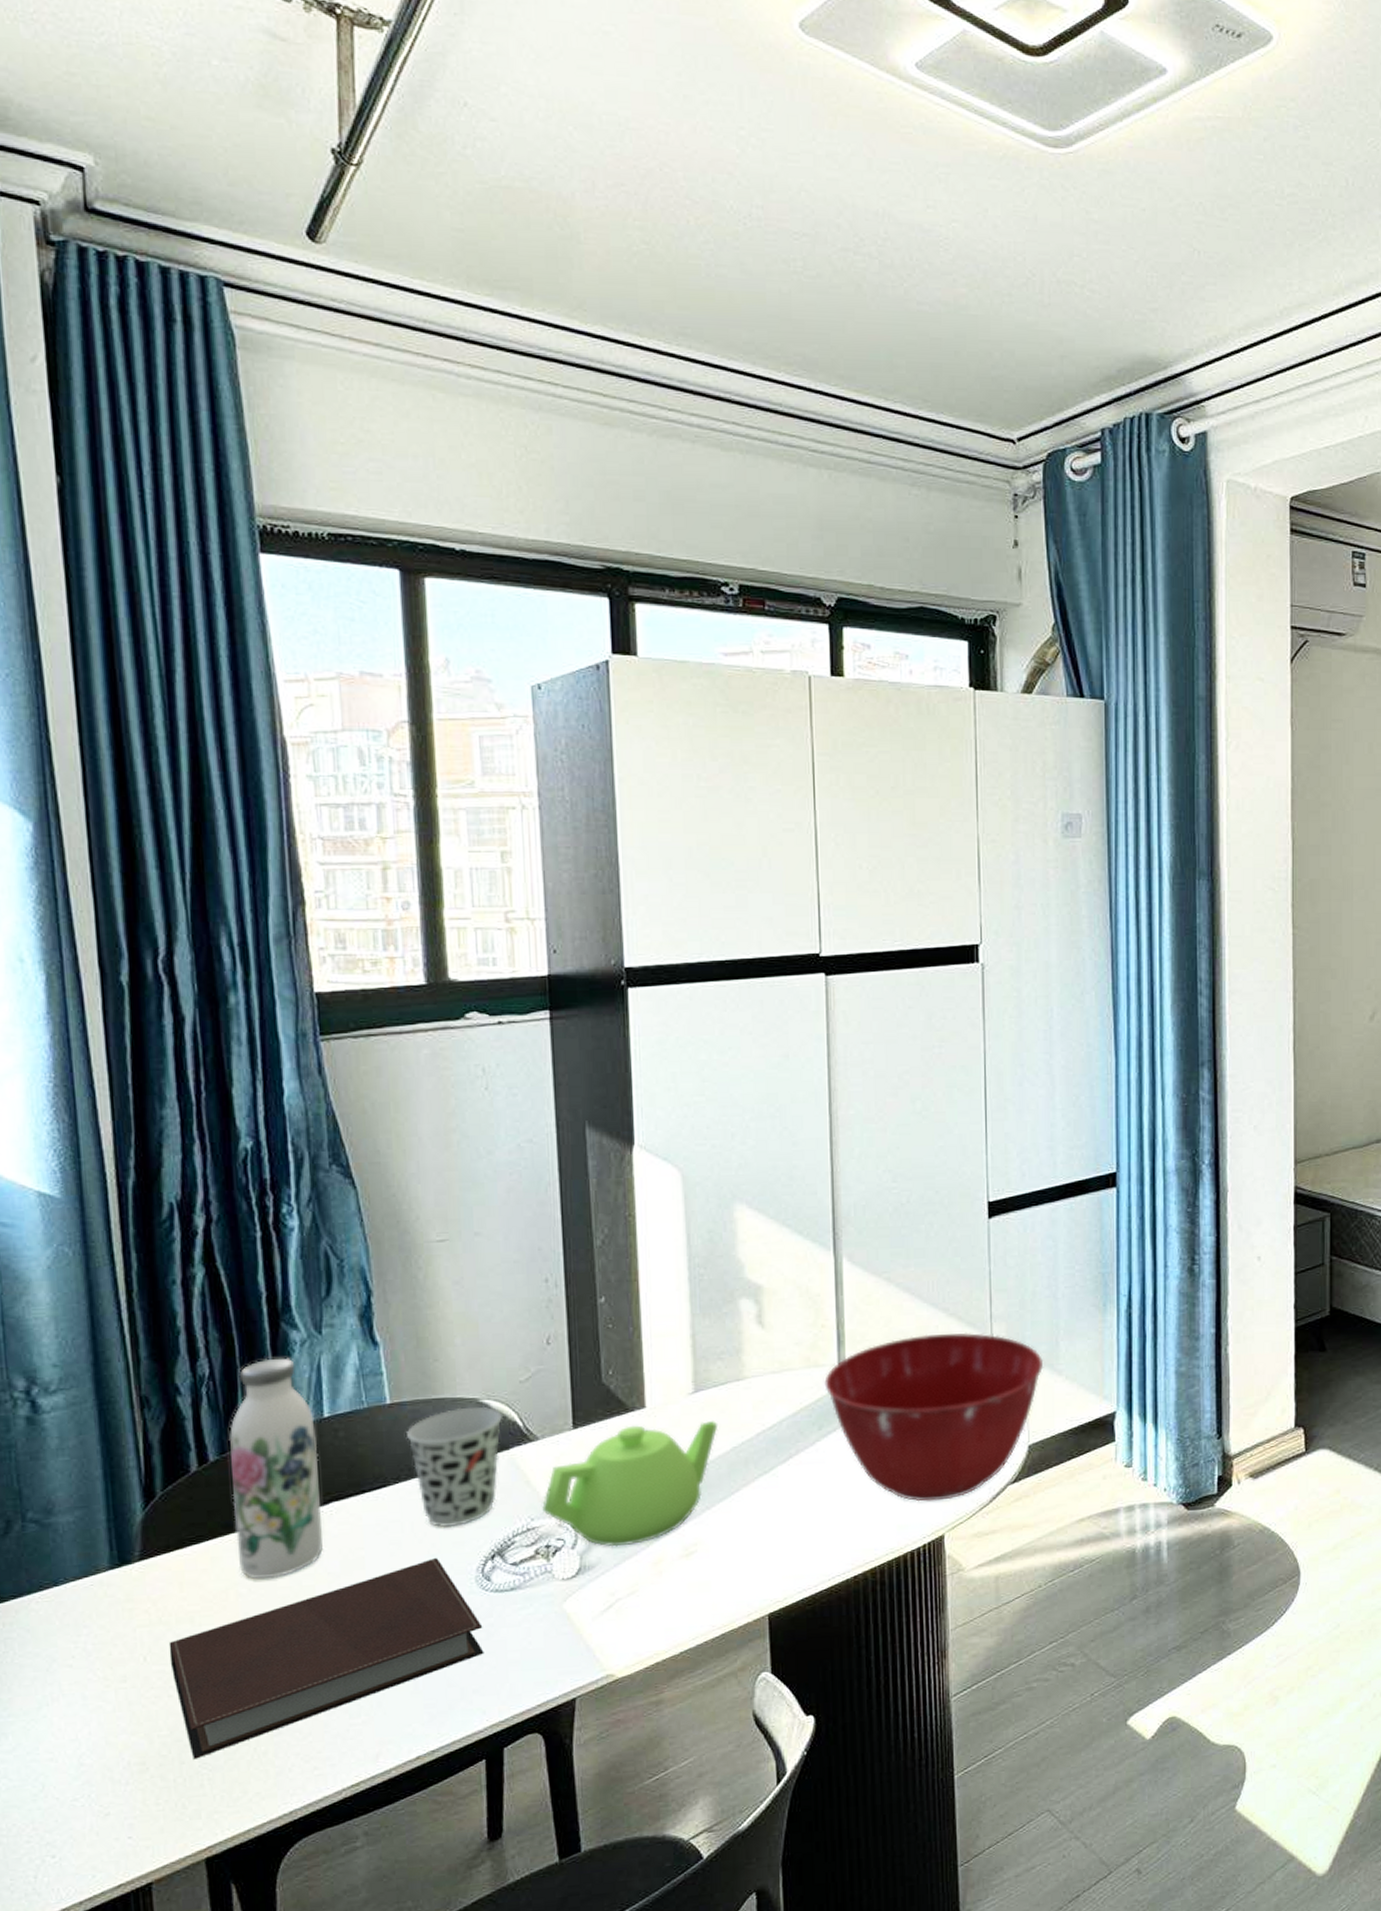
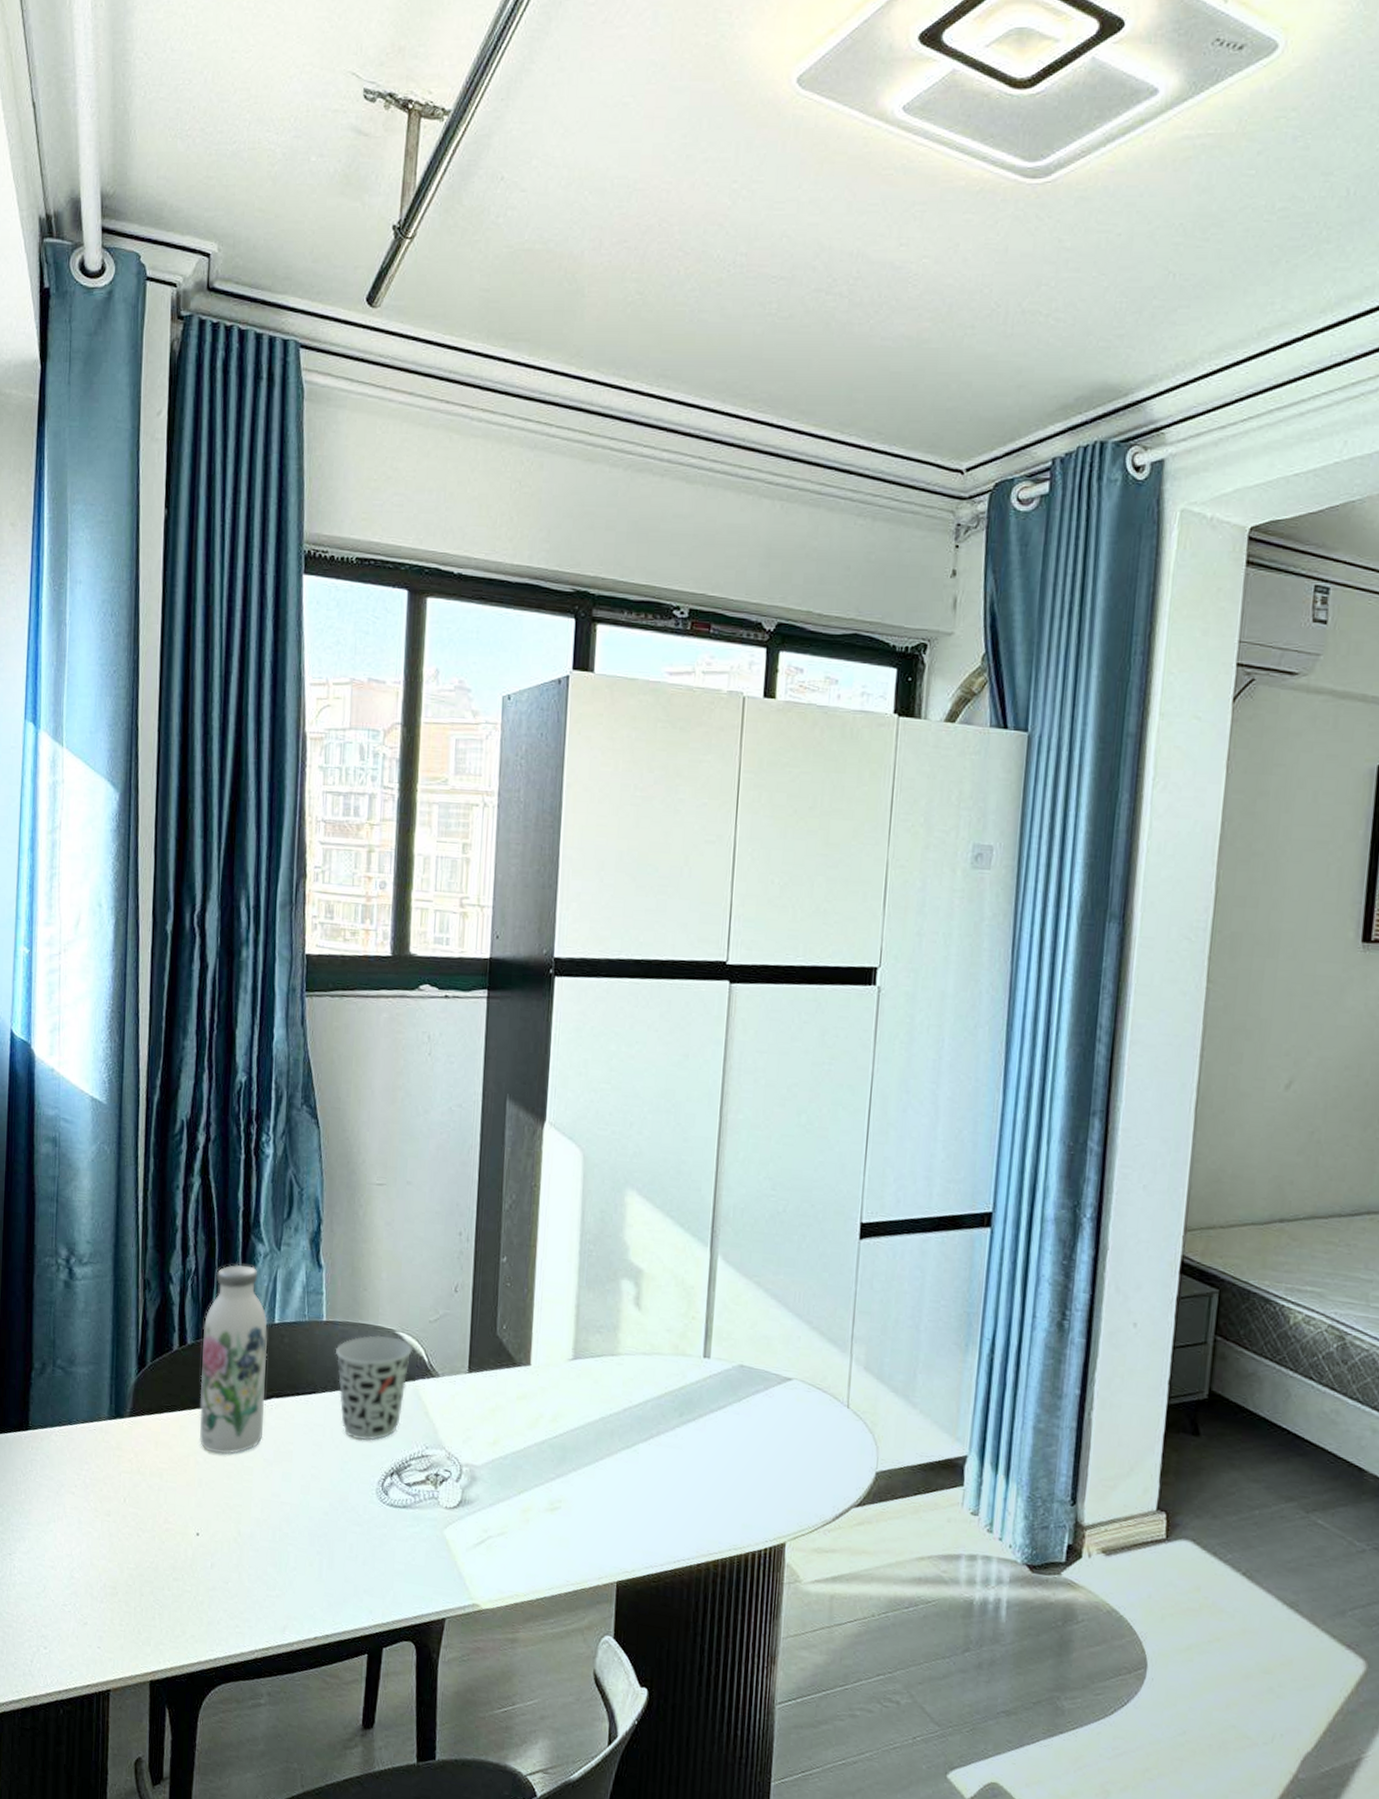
notebook: present [168,1558,484,1759] -> none [142,1464,378,1595]
teapot: present [542,1420,719,1547] -> none [436,1379,591,1489]
mixing bowl: present [824,1332,1044,1502] -> none [689,1342,900,1509]

